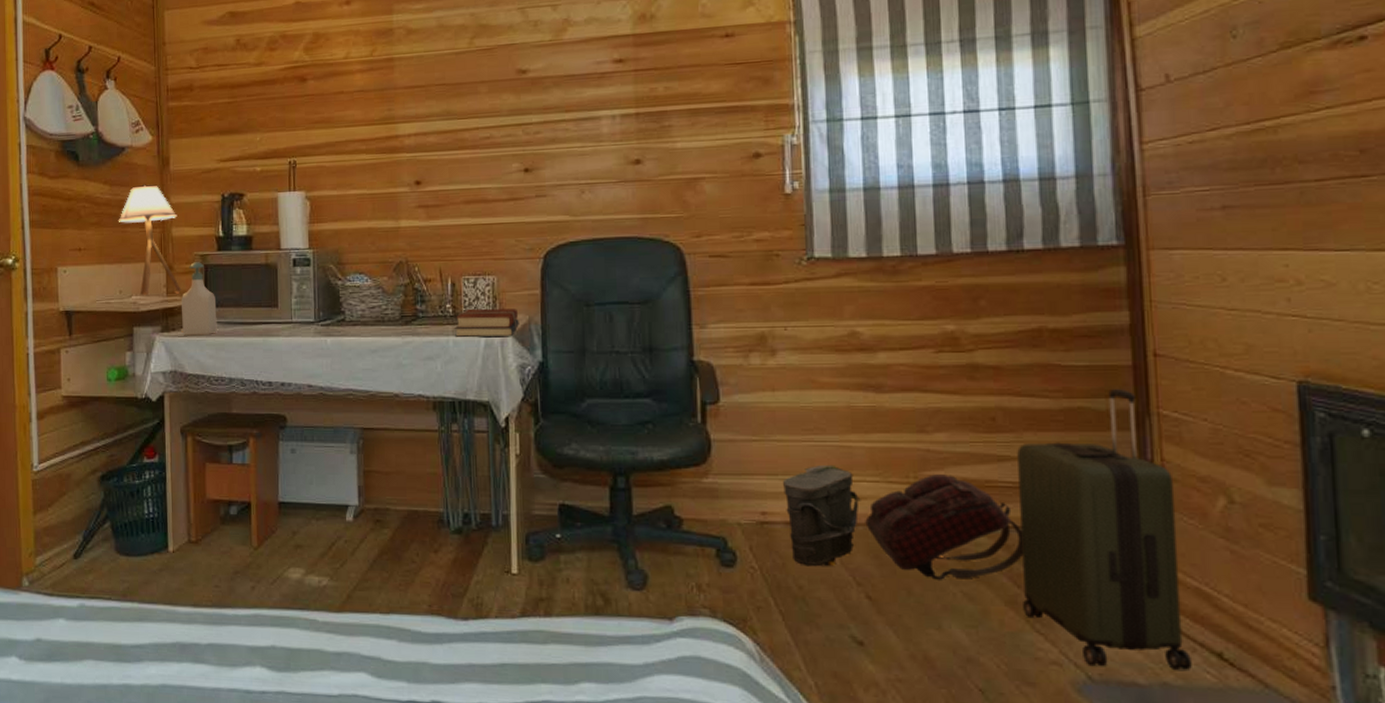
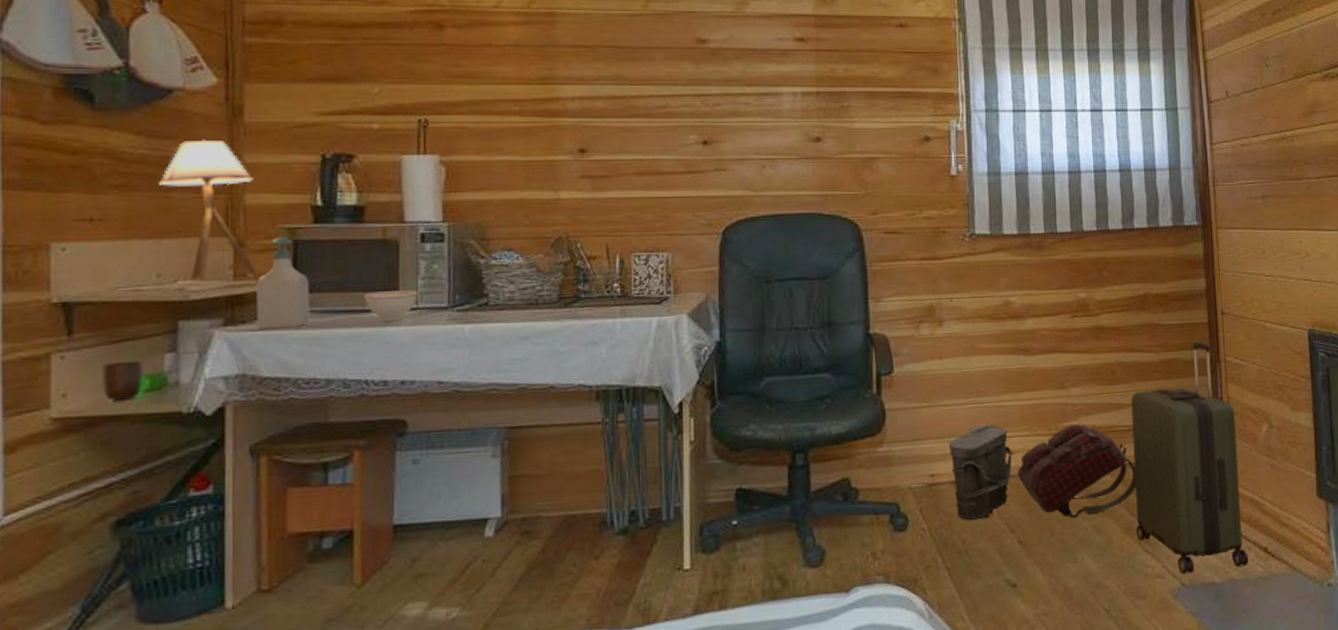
cup: none [90,356,113,386] -> present [102,360,143,401]
bowl: none [253,307,292,333] -> present [364,290,418,322]
books: present [455,308,519,338] -> none [623,287,695,319]

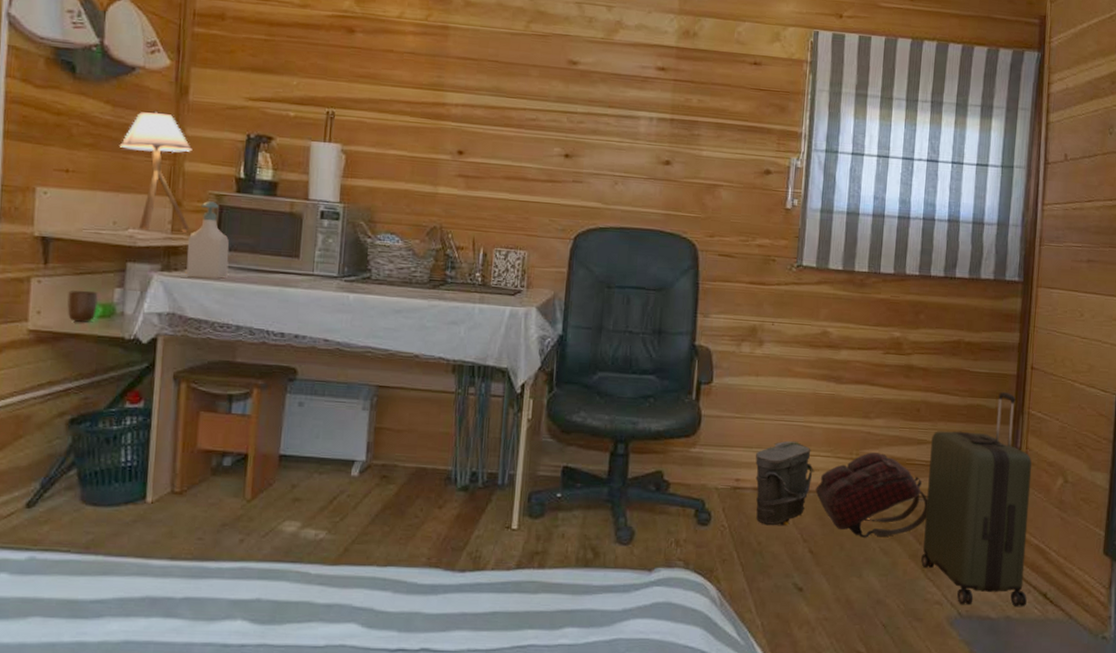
bowl: present [364,290,418,322] -> none [271,256,315,284]

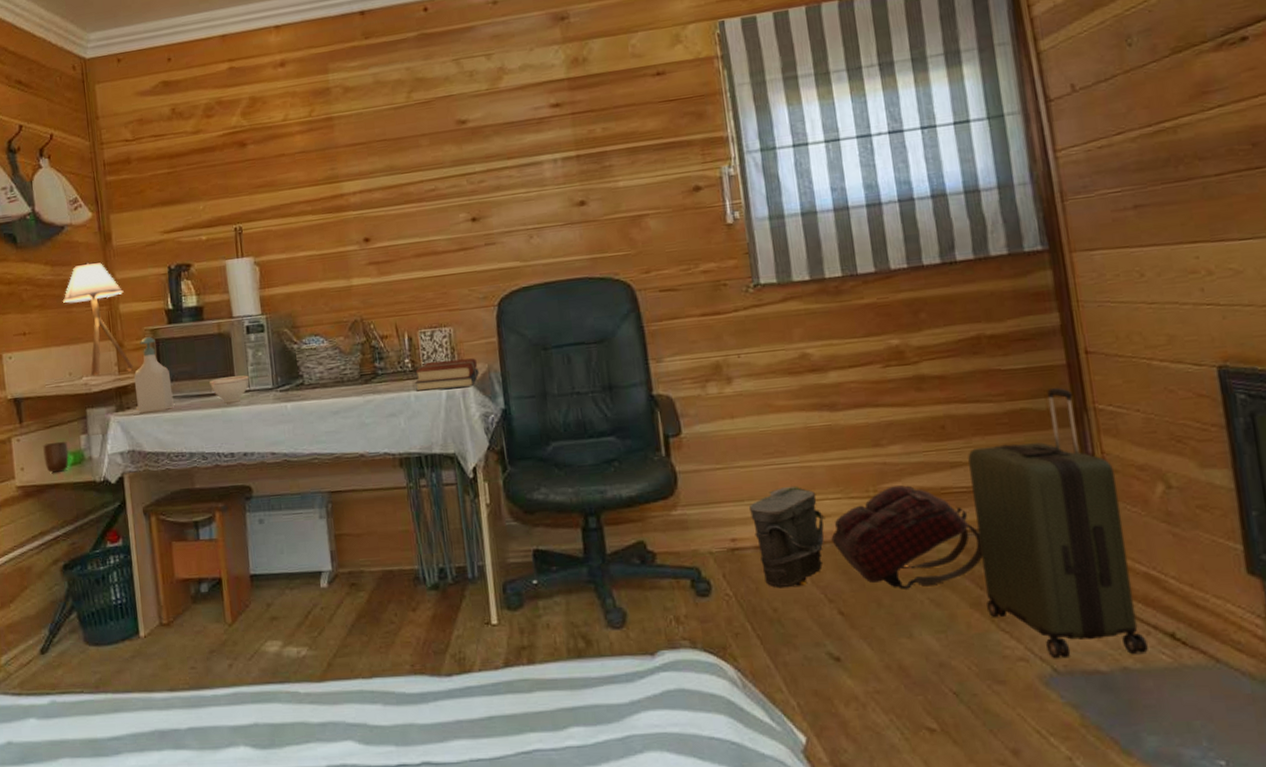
bowl: none [271,256,315,284] -> present [209,375,250,404]
books: none [481,279,545,310] -> present [415,358,479,391]

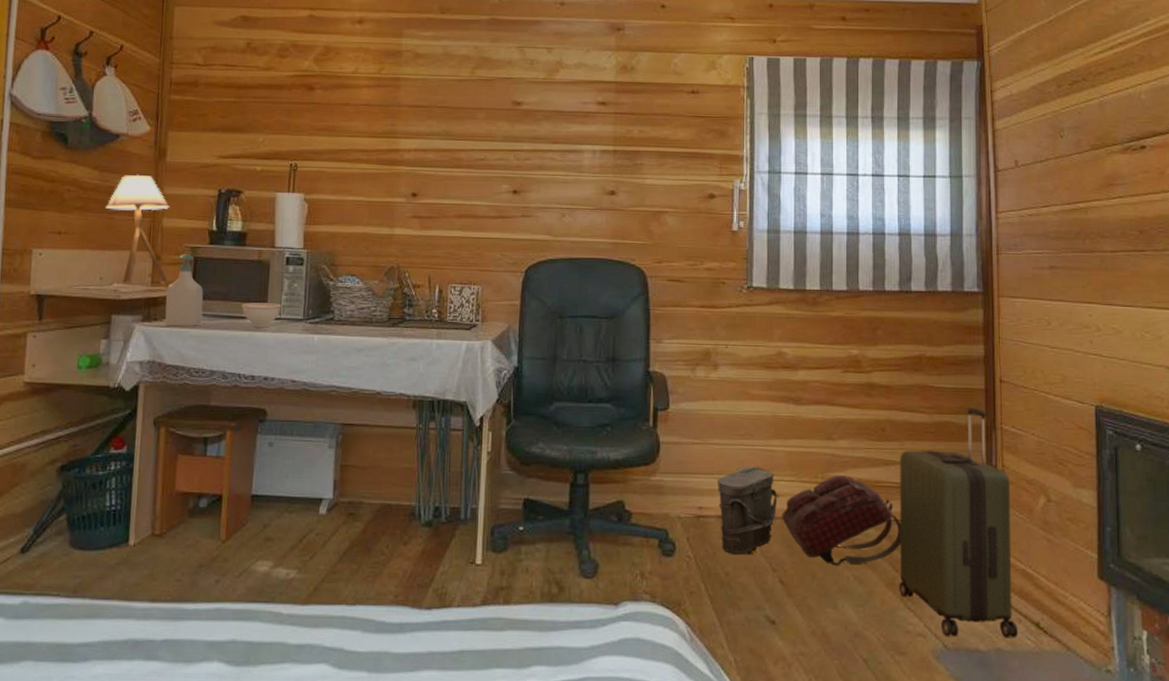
cup: present [43,441,69,473] -> none [58,343,86,373]
books: present [415,358,479,391] -> none [439,314,499,343]

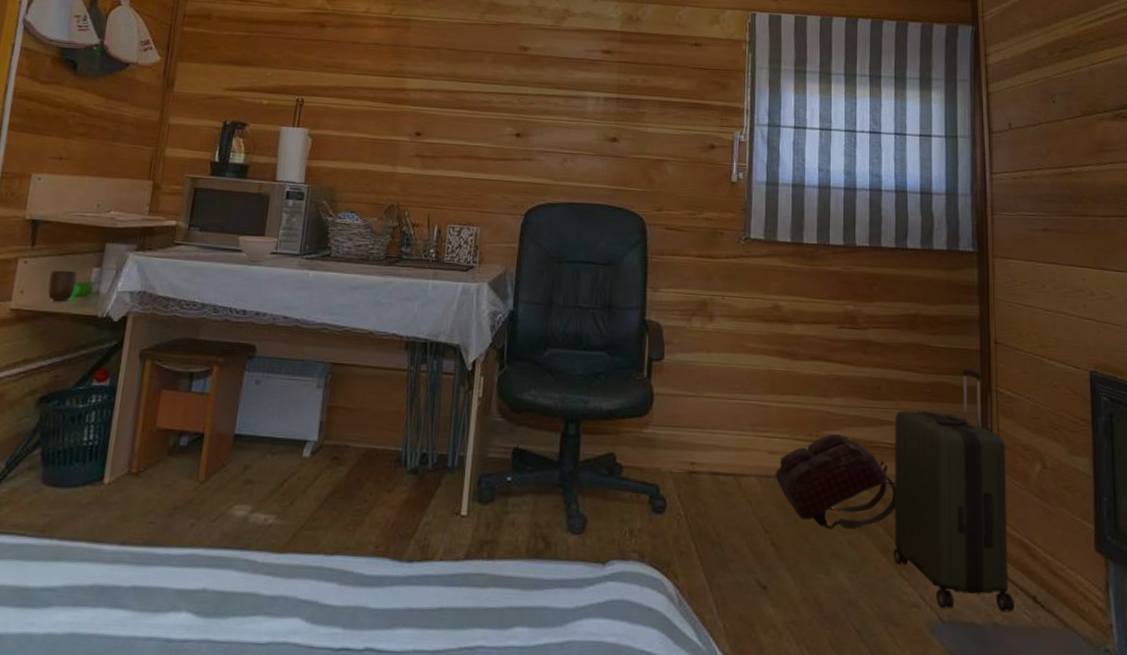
cup: none [58,343,86,373] -> present [47,270,77,301]
table lamp: present [105,172,170,284] -> none [108,100,174,214]
soap bottle: present [165,254,204,327] -> none [159,184,201,258]
bag: present [718,465,779,555] -> none [711,421,773,515]

